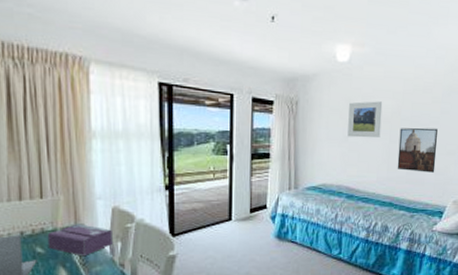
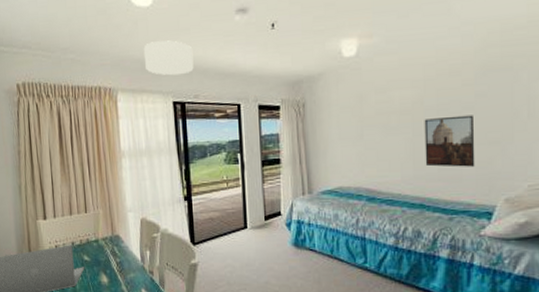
tissue box: present [47,224,112,257] -> none [91,234,143,264]
ceiling light: none [126,11,185,54] -> present [143,40,194,76]
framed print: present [347,101,383,138] -> none [361,92,401,135]

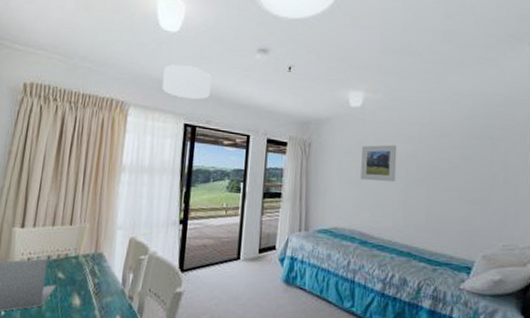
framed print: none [361,92,401,135] -> present [360,144,397,182]
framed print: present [424,115,475,167] -> none [415,172,459,222]

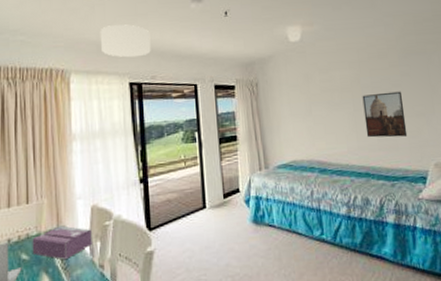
tissue box: none [68,252,127,286] -> present [32,225,92,260]
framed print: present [360,144,397,182] -> none [307,72,344,111]
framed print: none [415,172,459,222] -> present [362,91,408,138]

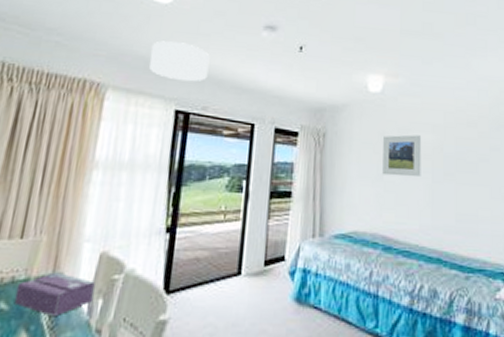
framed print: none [307,72,344,111] -> present [382,134,422,177]
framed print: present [362,91,408,138] -> none [443,166,491,221]

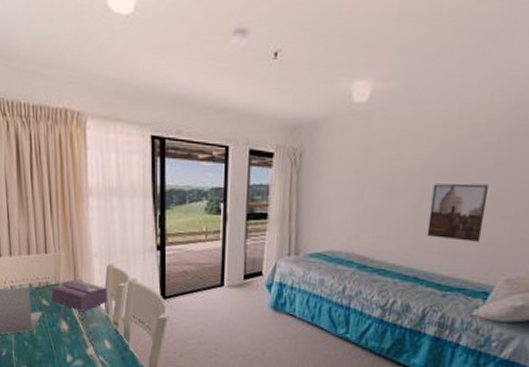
ceiling light: present [149,41,210,82] -> none [120,60,179,104]
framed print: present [382,134,422,177] -> none [362,150,412,197]
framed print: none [443,166,491,221] -> present [426,183,488,242]

